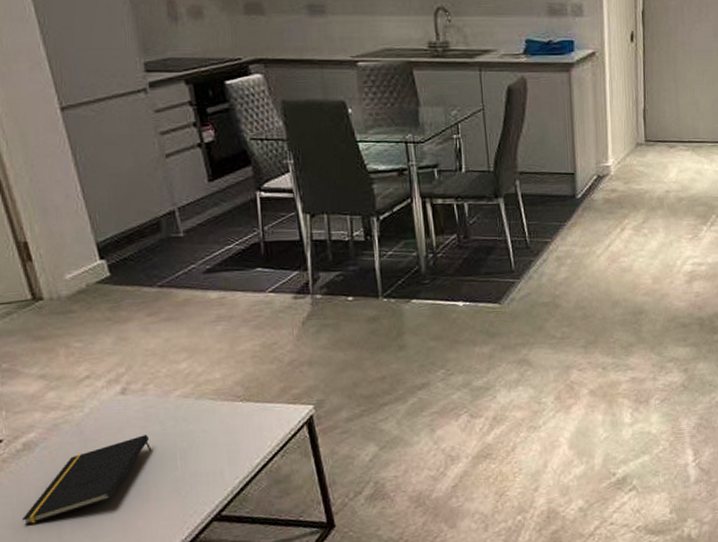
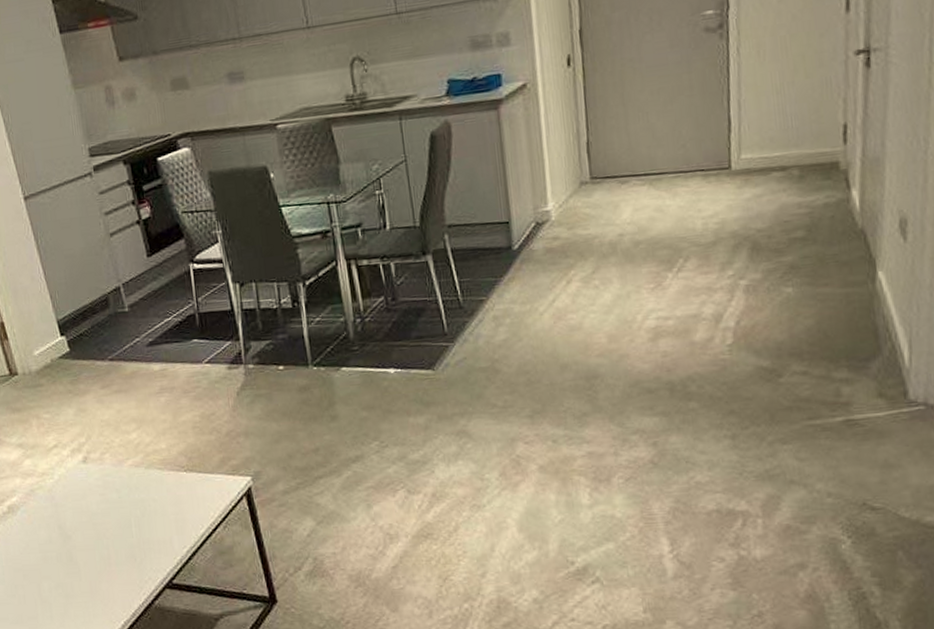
notepad: present [22,435,152,525] -> none [10,502,111,581]

